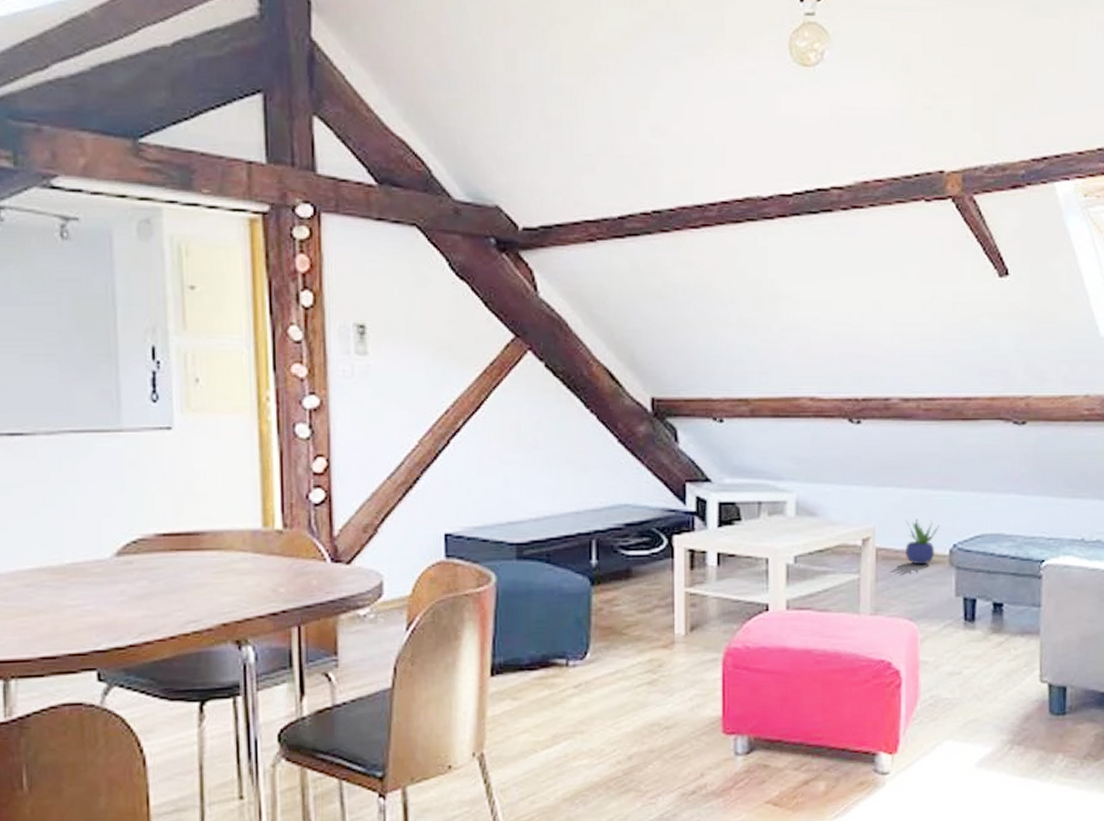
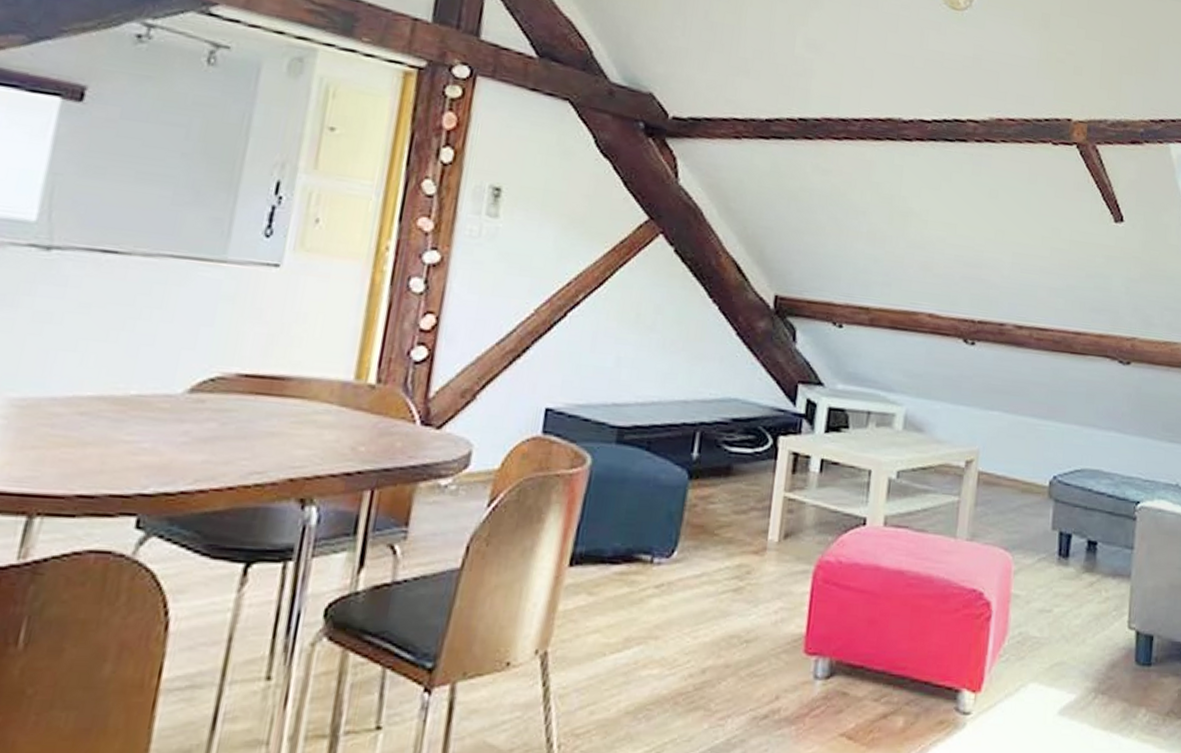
potted plant: present [904,518,940,565] -> none [1006,446,1042,494]

